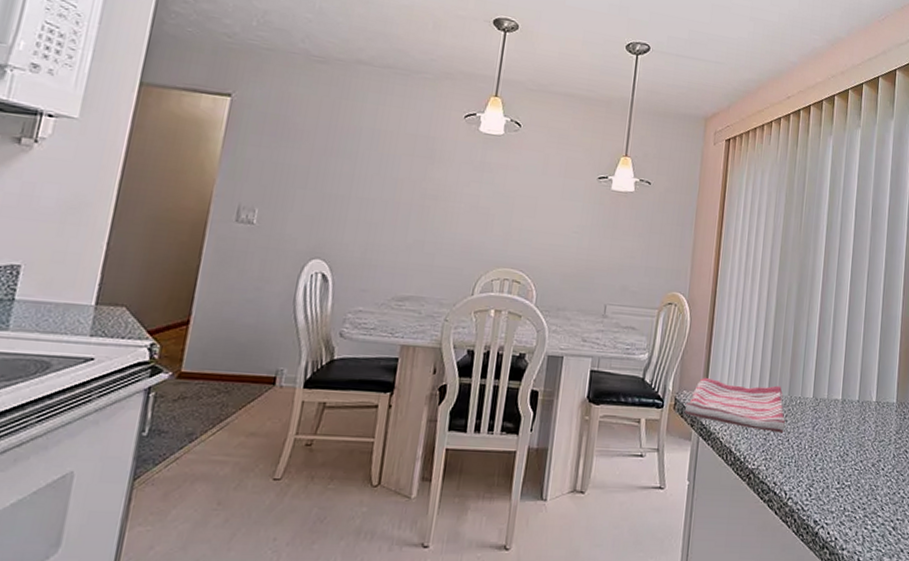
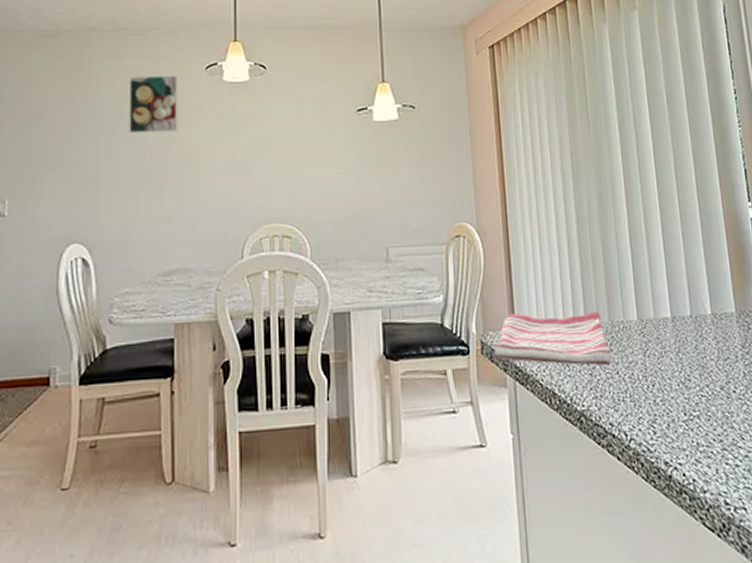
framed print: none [383,113,437,171] -> present [128,75,179,134]

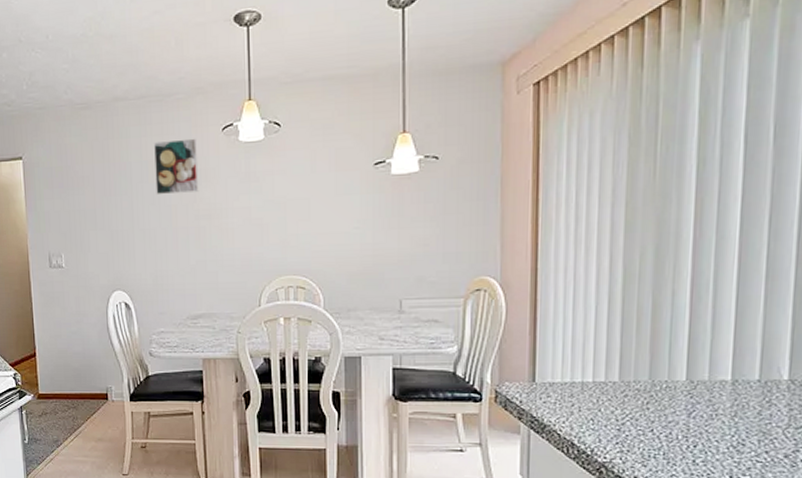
dish towel: present [493,311,612,366] -> none [508,366,647,423]

